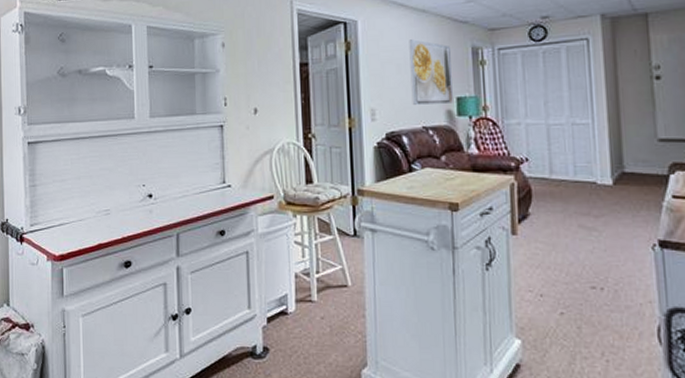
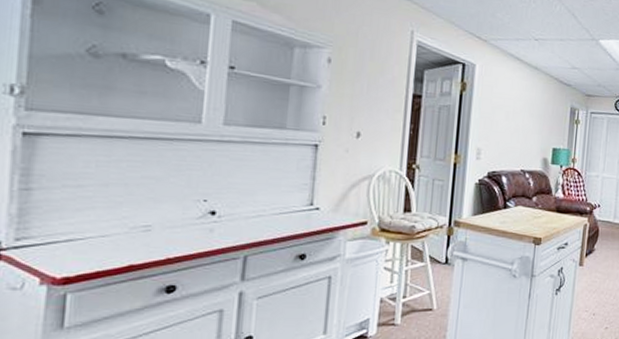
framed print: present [409,39,454,105] -> none [515,91,553,153]

